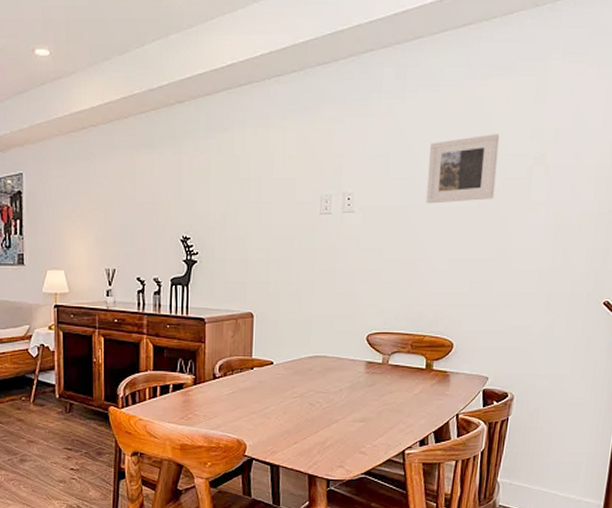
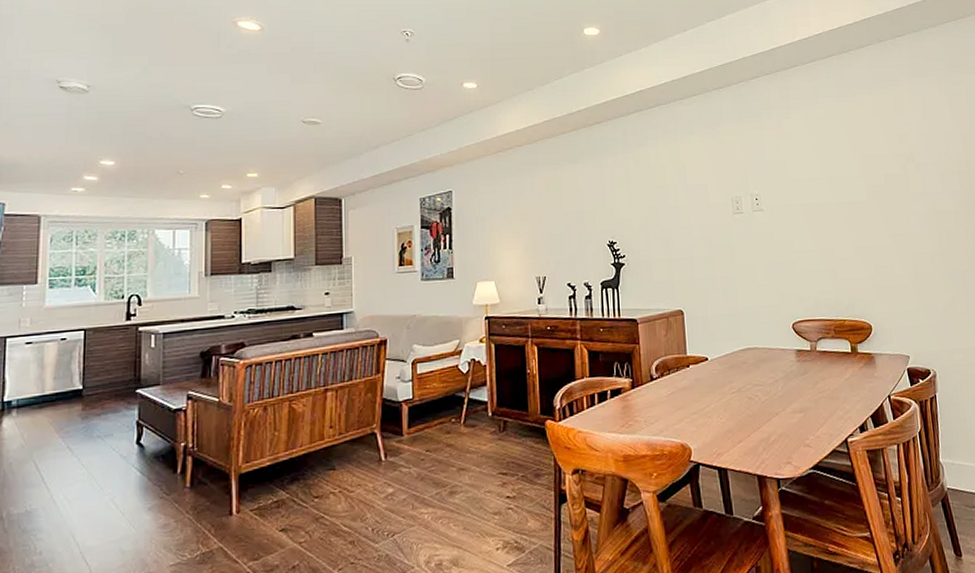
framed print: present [426,134,500,204] -> none [818,139,880,200]

